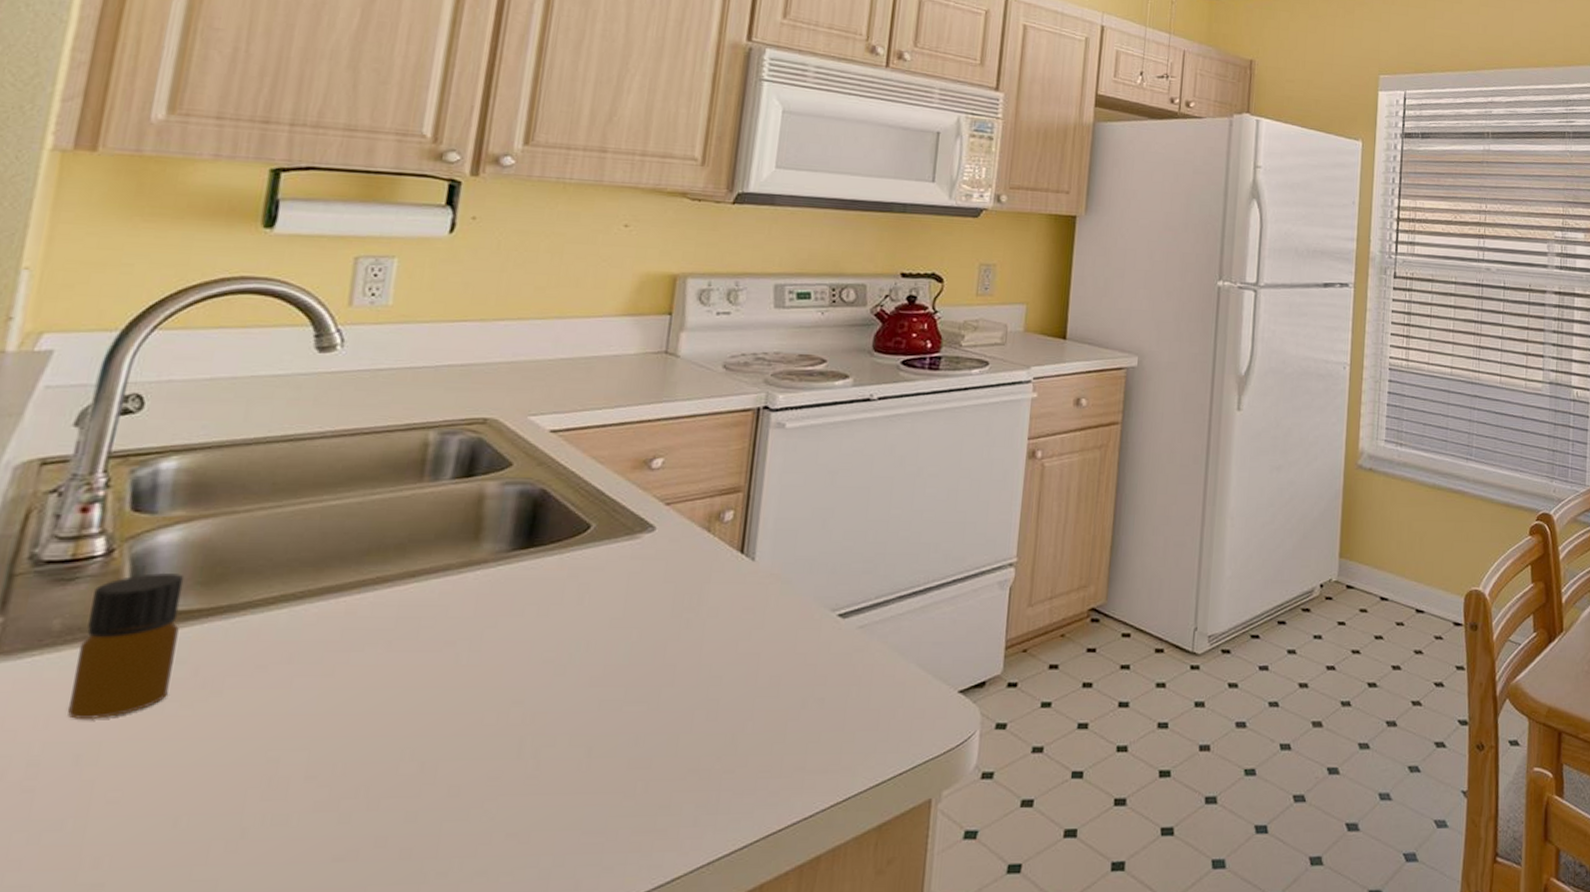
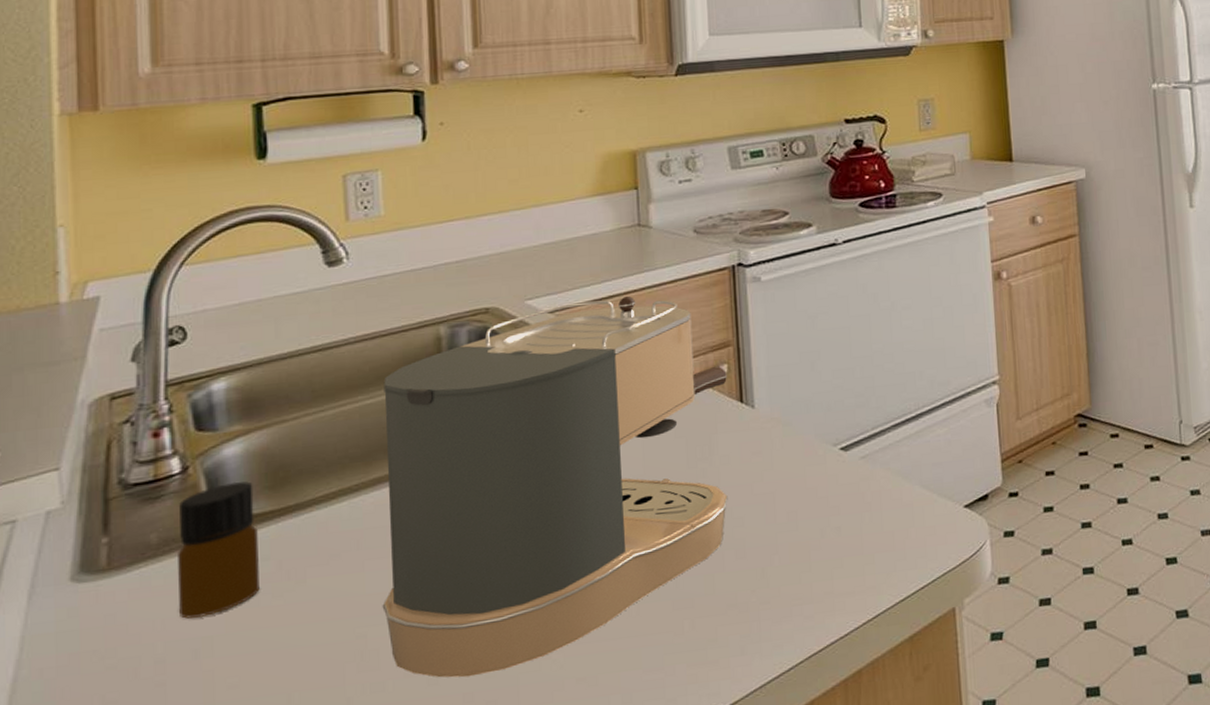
coffee maker: none [303,425,732,819] -> present [382,296,728,678]

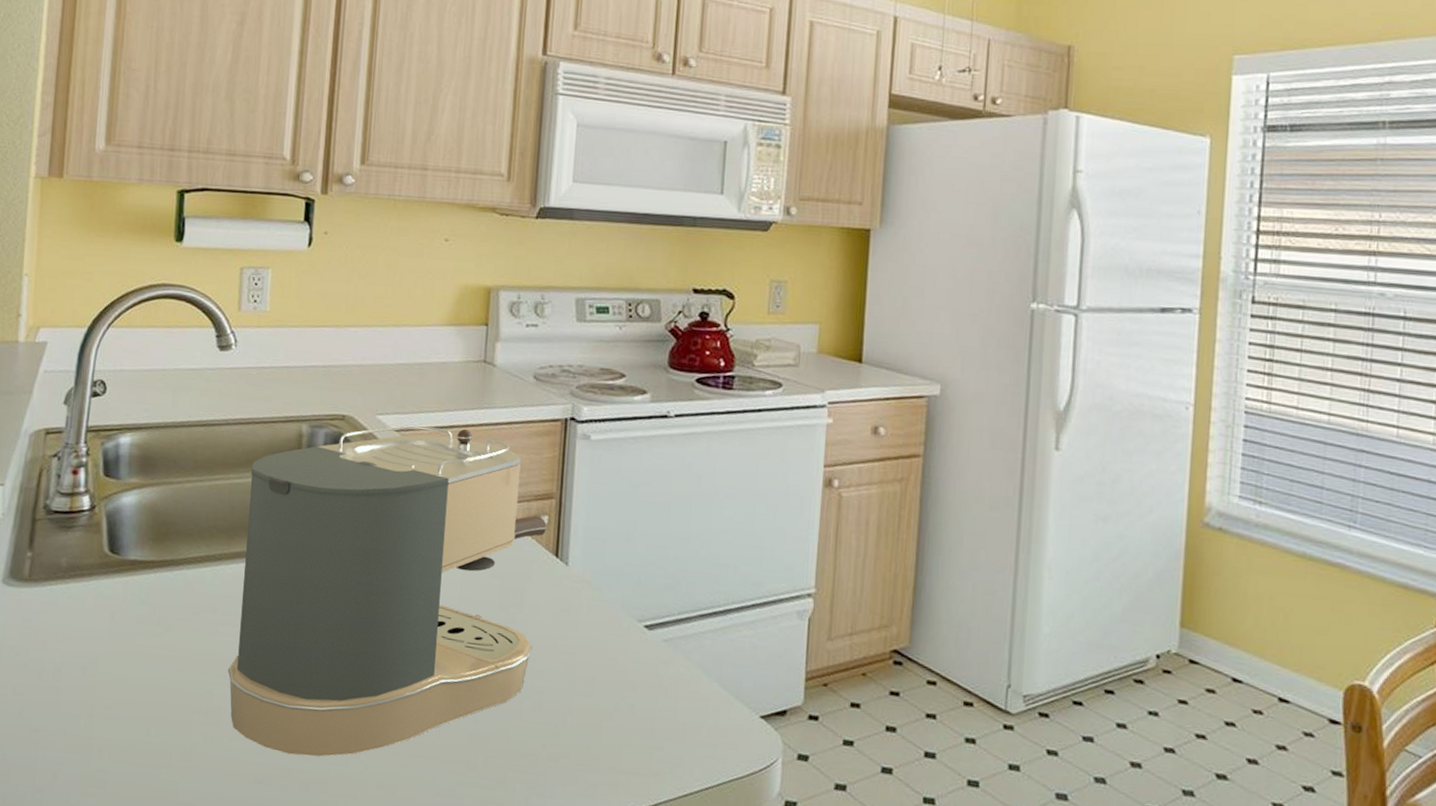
bottle: present [178,481,260,619] -> none [75,528,141,641]

